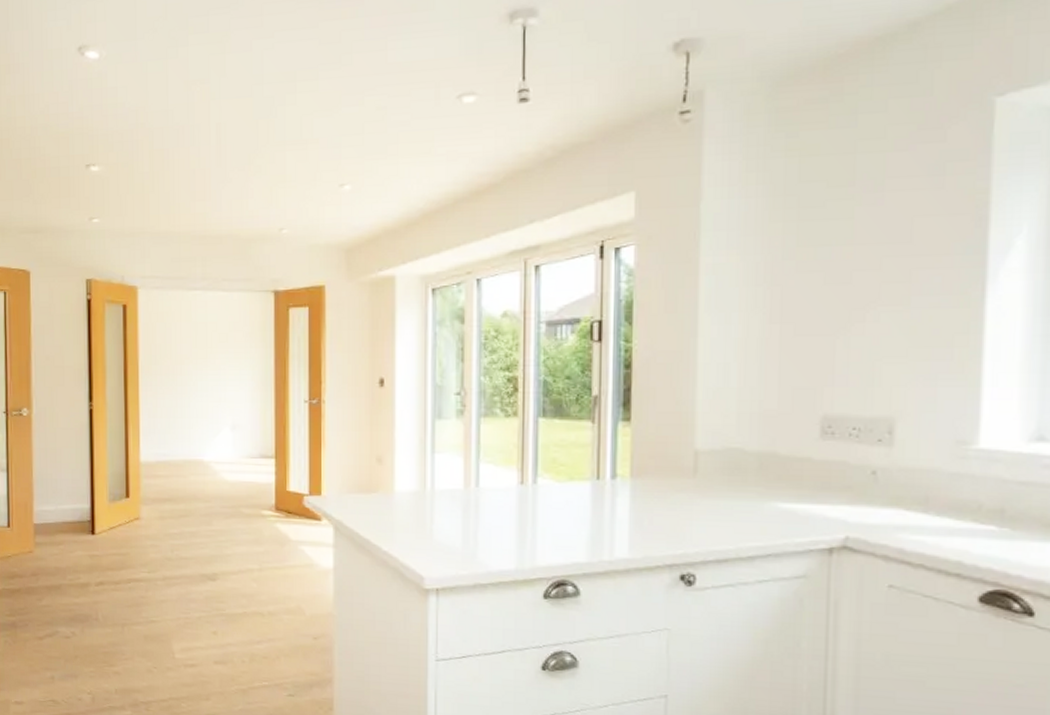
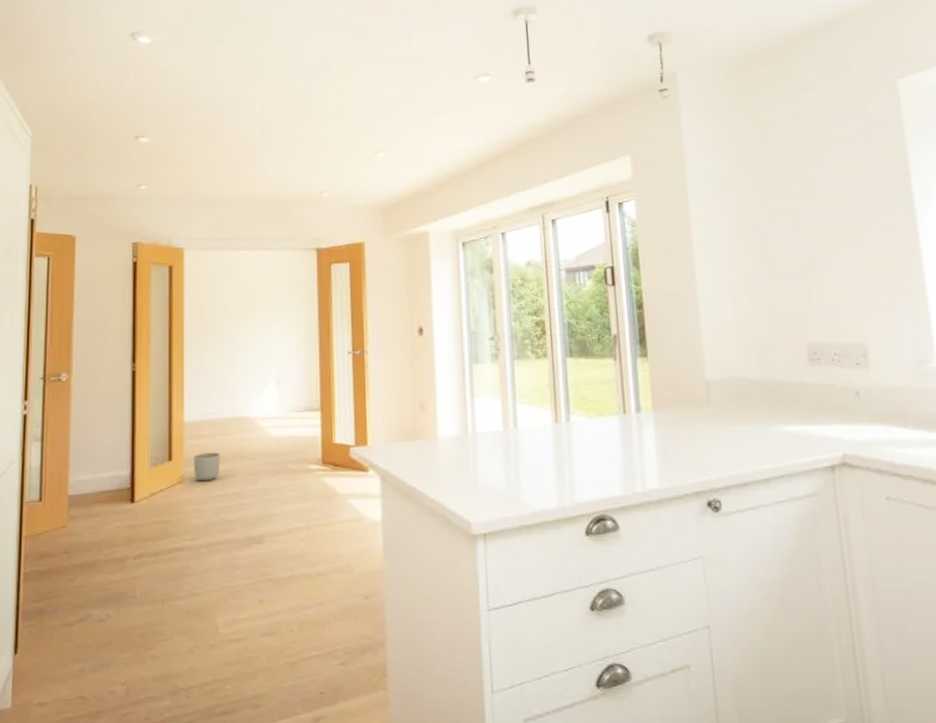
planter: none [149,492,176,520] -> present [193,452,221,481]

